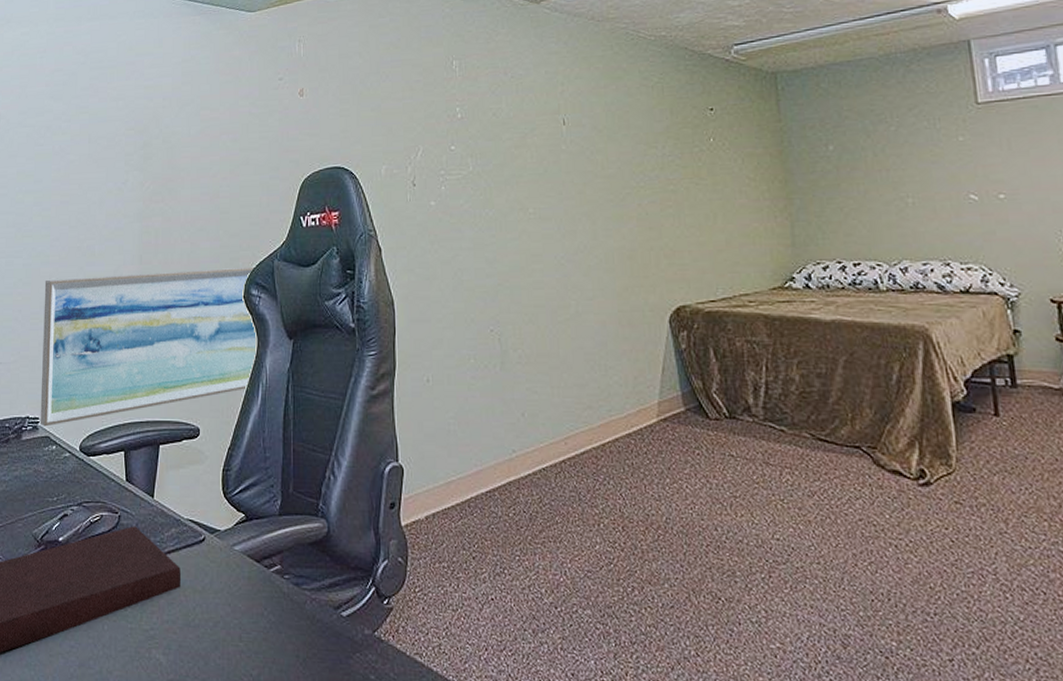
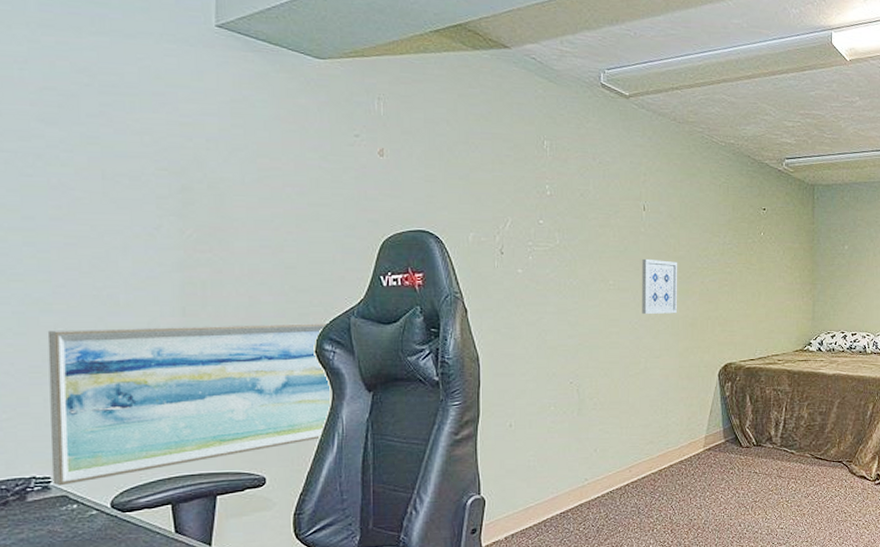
wall art: none [565,180,610,247] -> present [642,258,678,315]

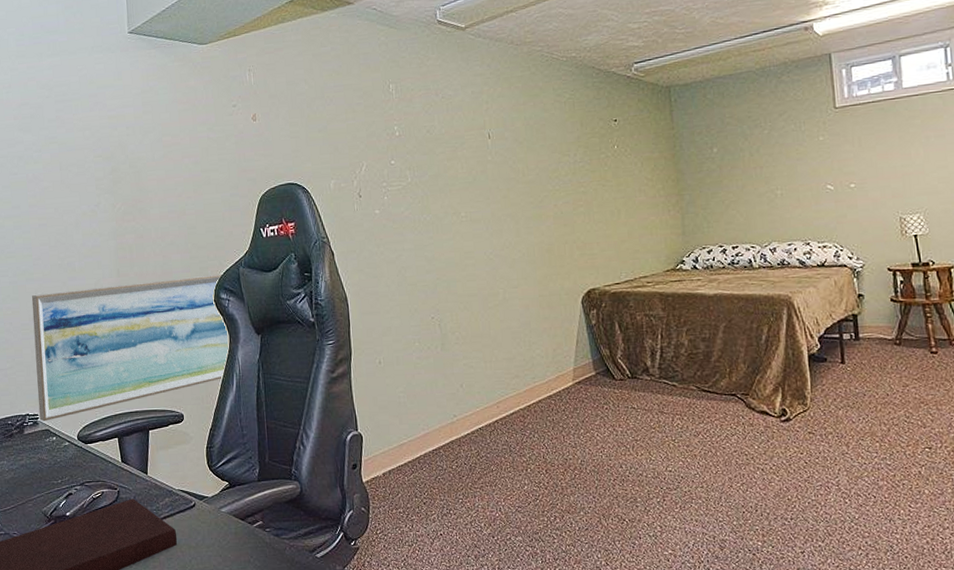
wall art: present [642,258,678,315] -> none [492,186,532,244]

